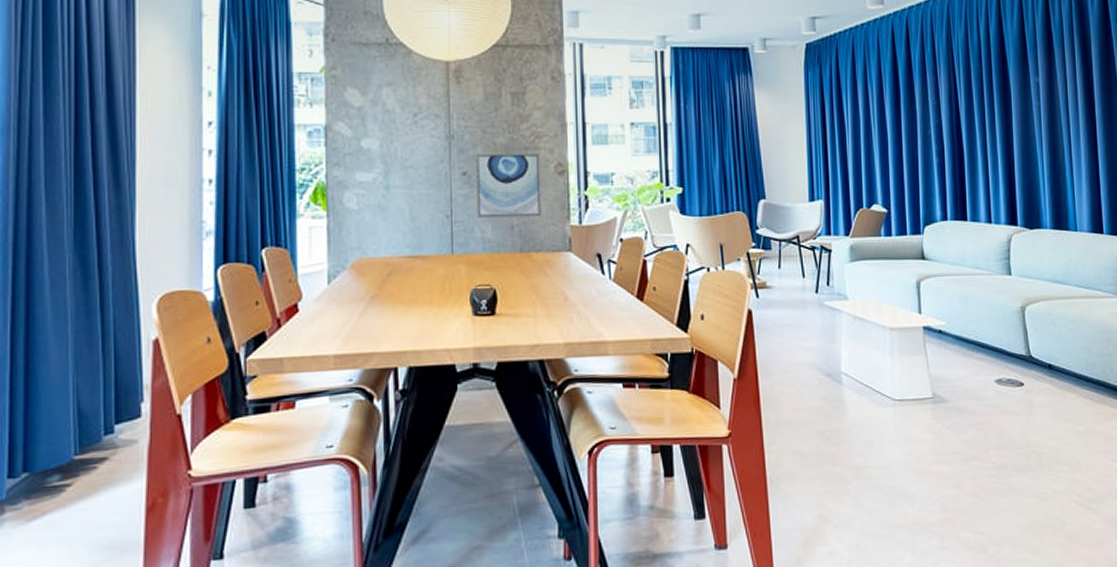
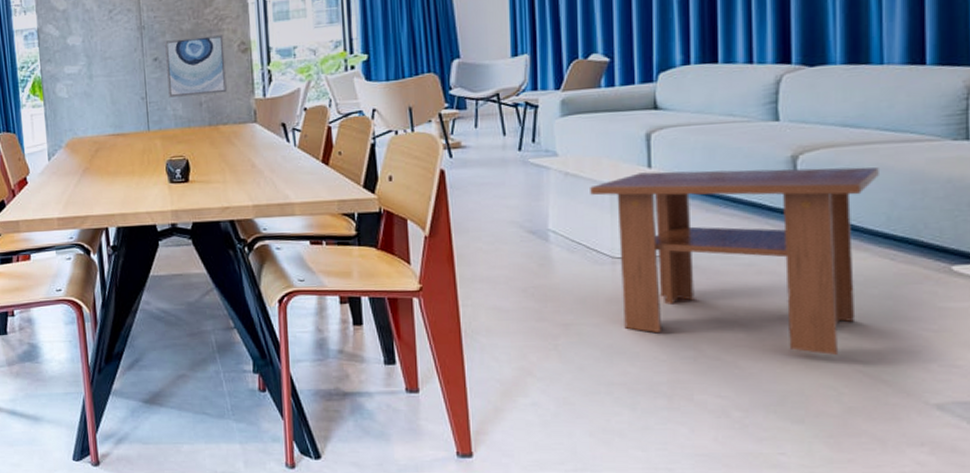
coffee table: none [874,317,1079,488] -> present [590,167,879,355]

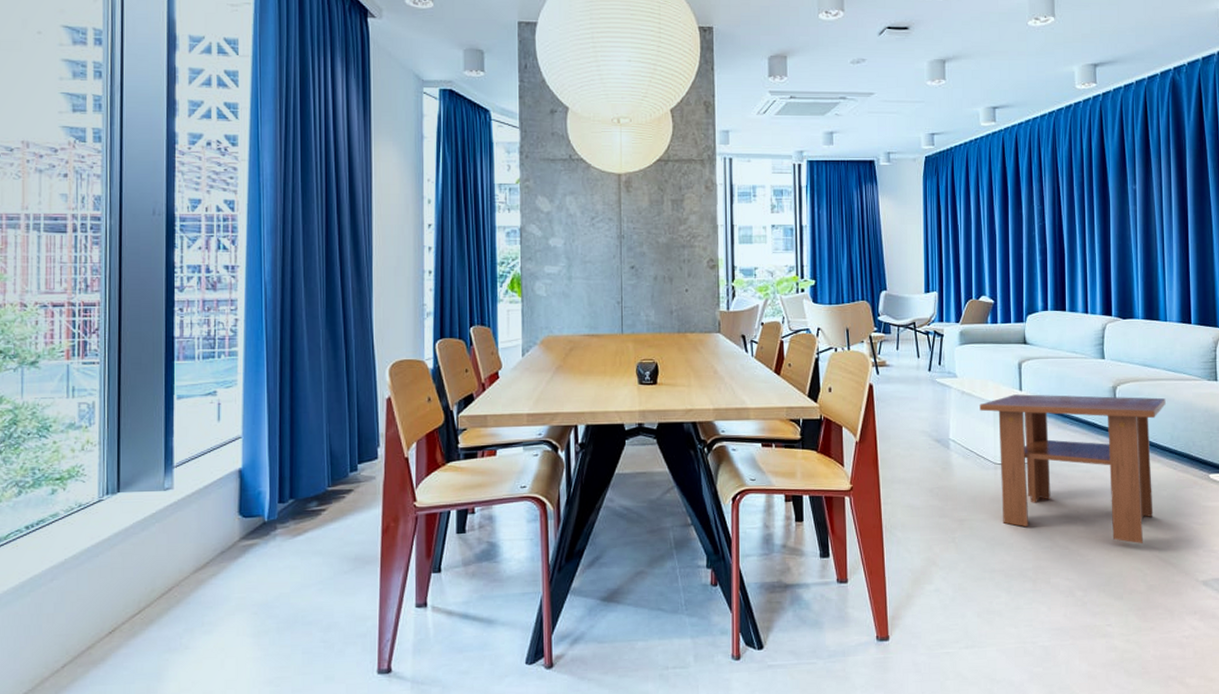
wall art: present [165,35,227,98] -> none [642,251,695,304]

